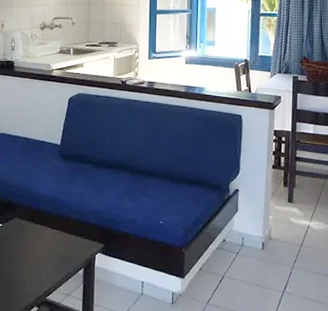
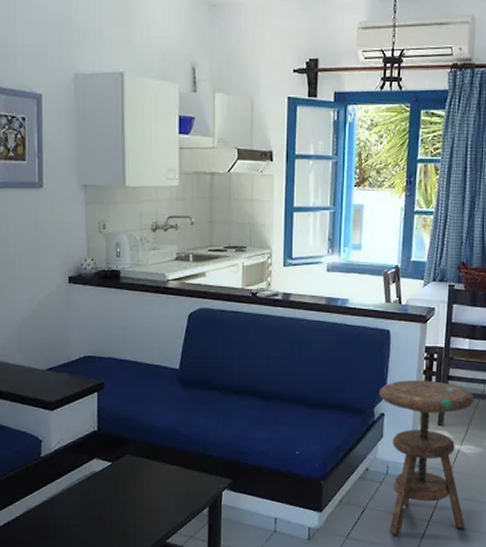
side table: none [234,160,321,305] -> present [380,380,475,536]

